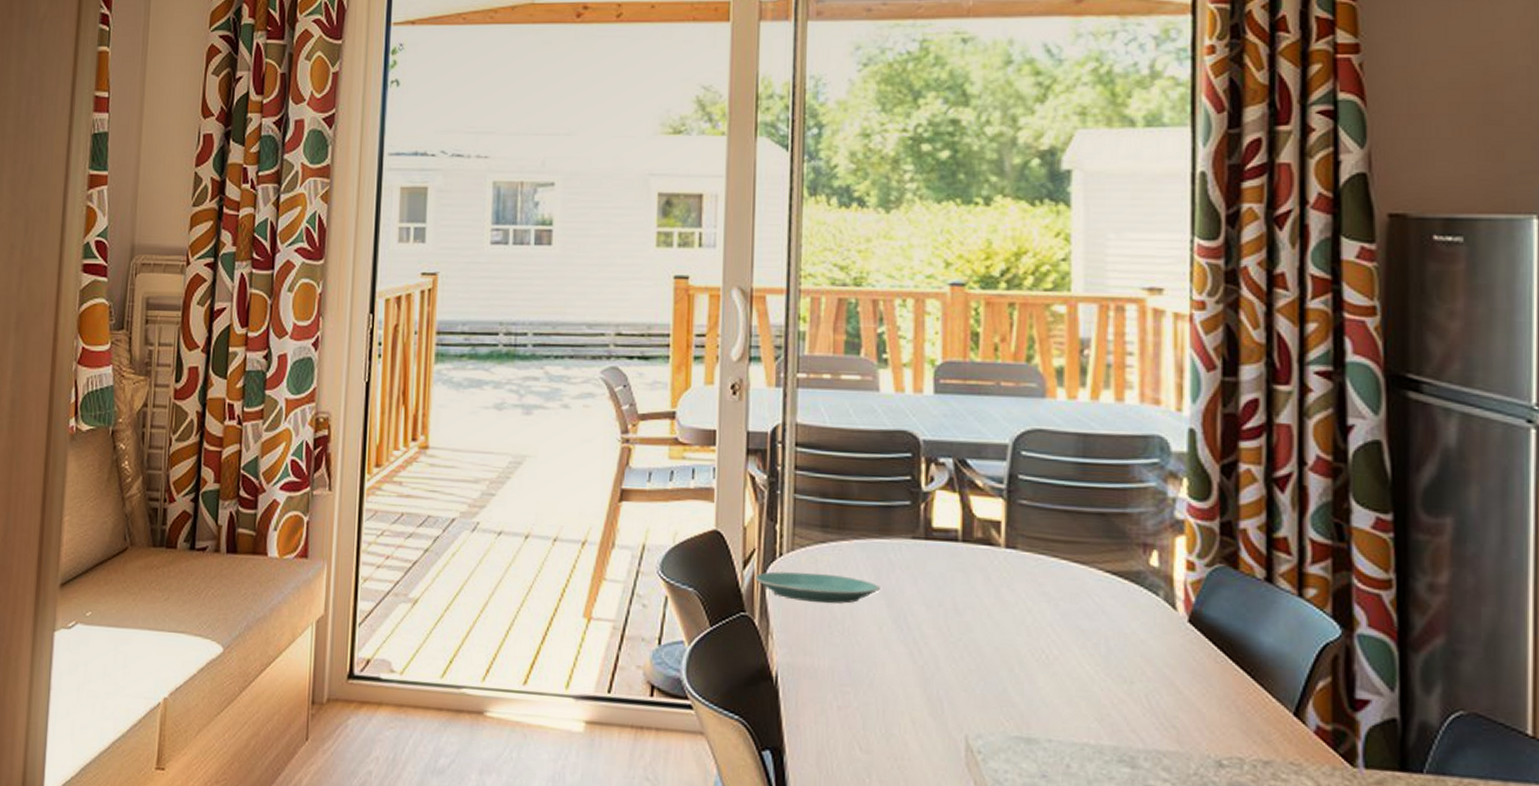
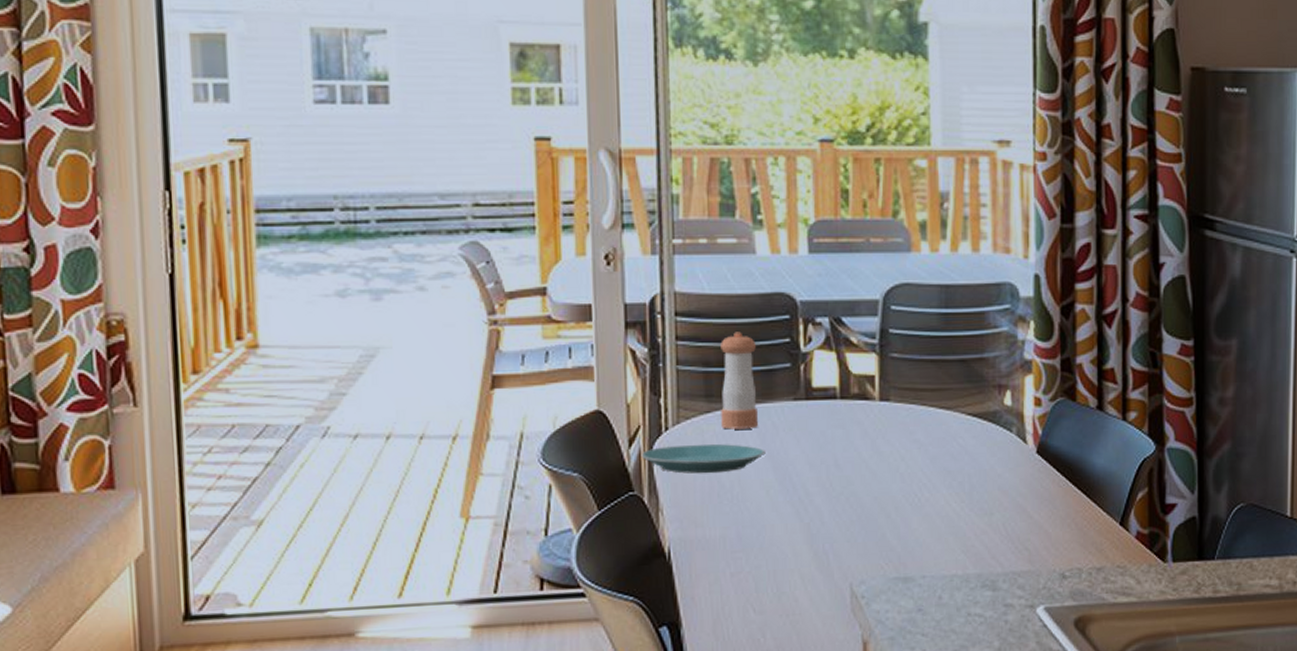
pepper shaker: none [836,466,875,563] -> present [720,332,758,430]

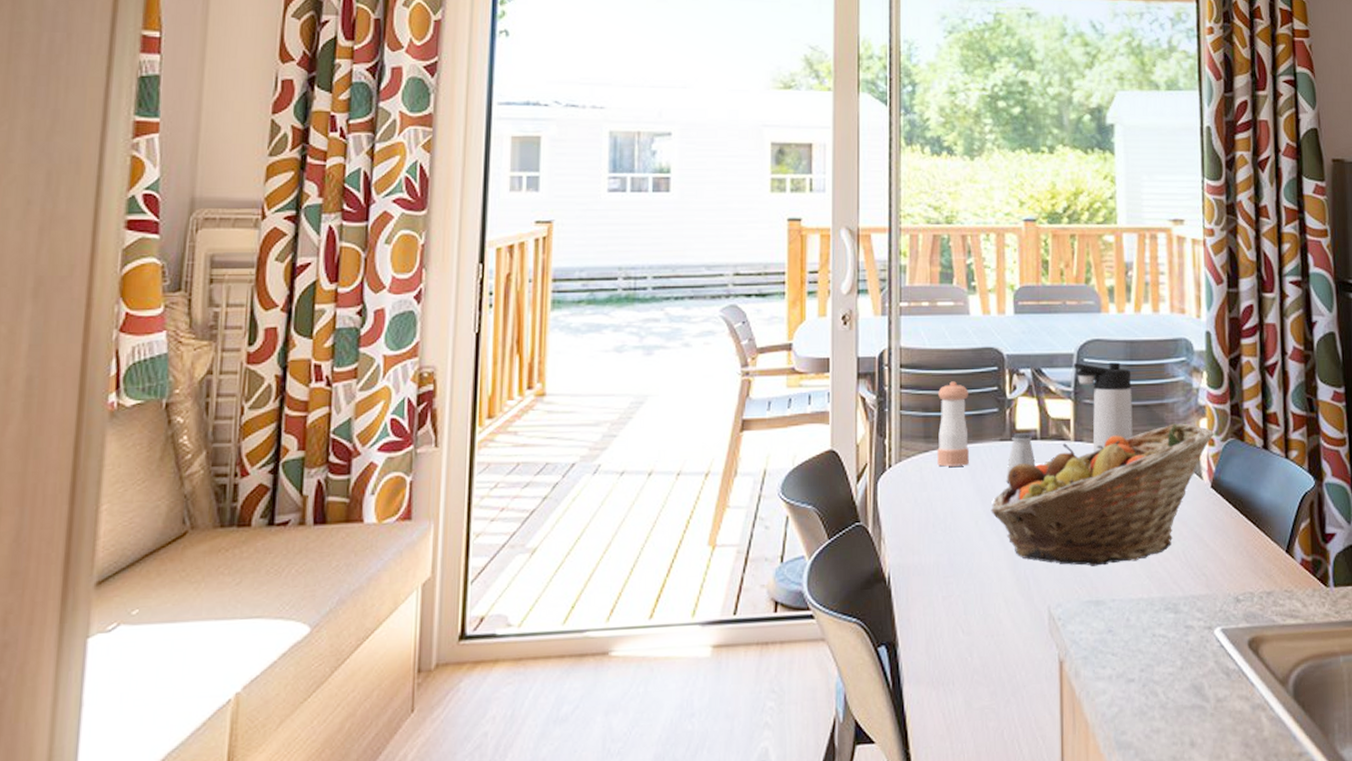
plate: present [641,443,766,474] -> none [867,479,975,507]
fruit basket: none [784,380,1042,540] -> present [991,423,1215,566]
saltshaker: none [800,392,835,447] -> present [1005,433,1036,482]
thermos bottle: none [878,310,948,413] -> present [1073,362,1133,452]

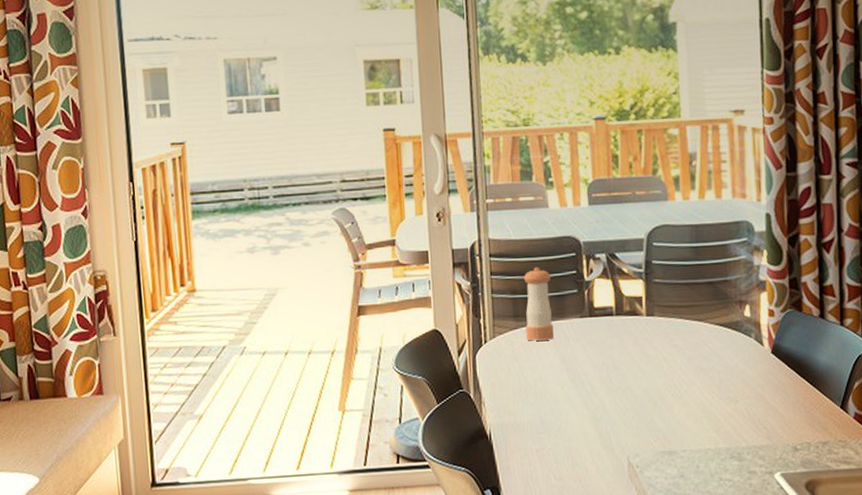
fruit basket: present [991,423,1215,566] -> none [574,297,775,423]
saltshaker: present [1005,433,1036,482] -> none [586,310,613,353]
thermos bottle: present [1073,362,1133,452] -> none [643,245,699,325]

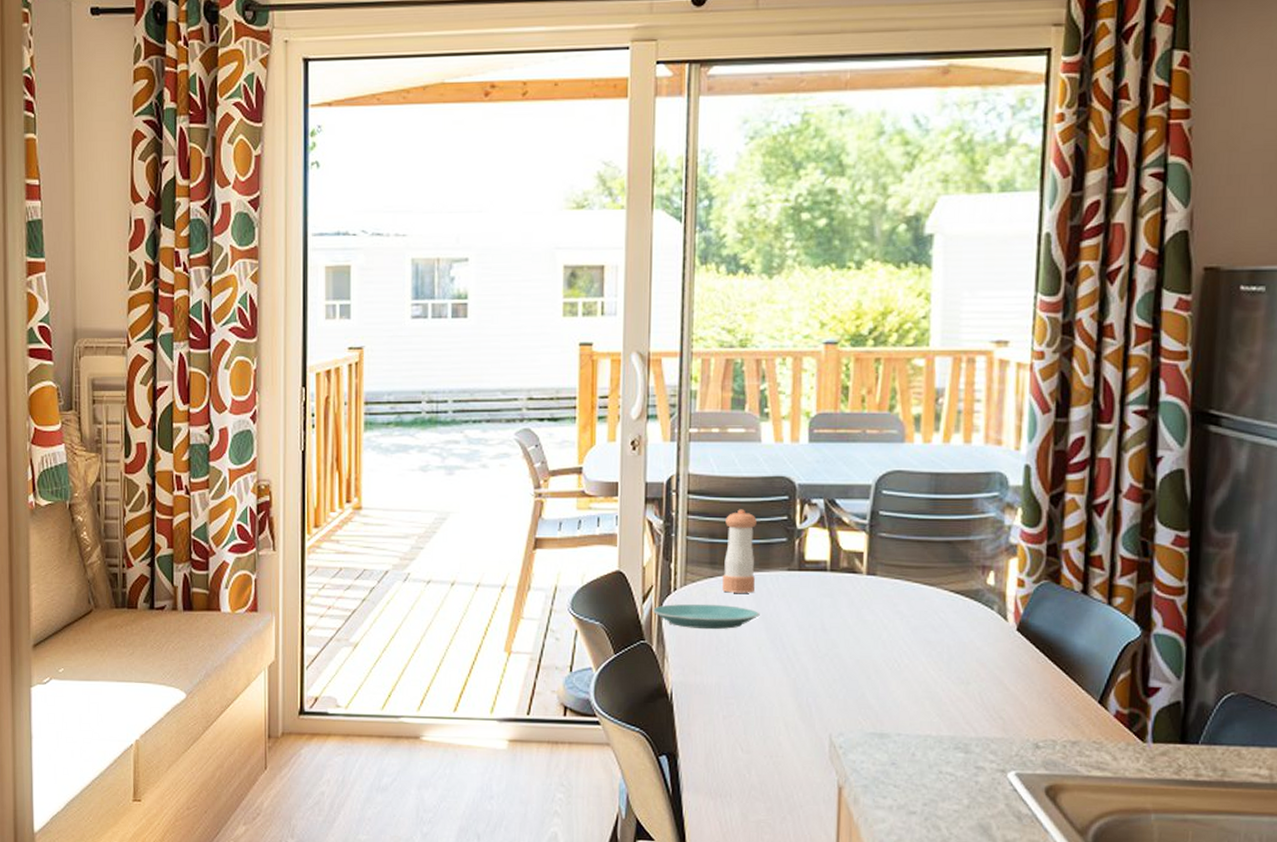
plate: none [467,352,560,375] -> present [652,604,760,630]

